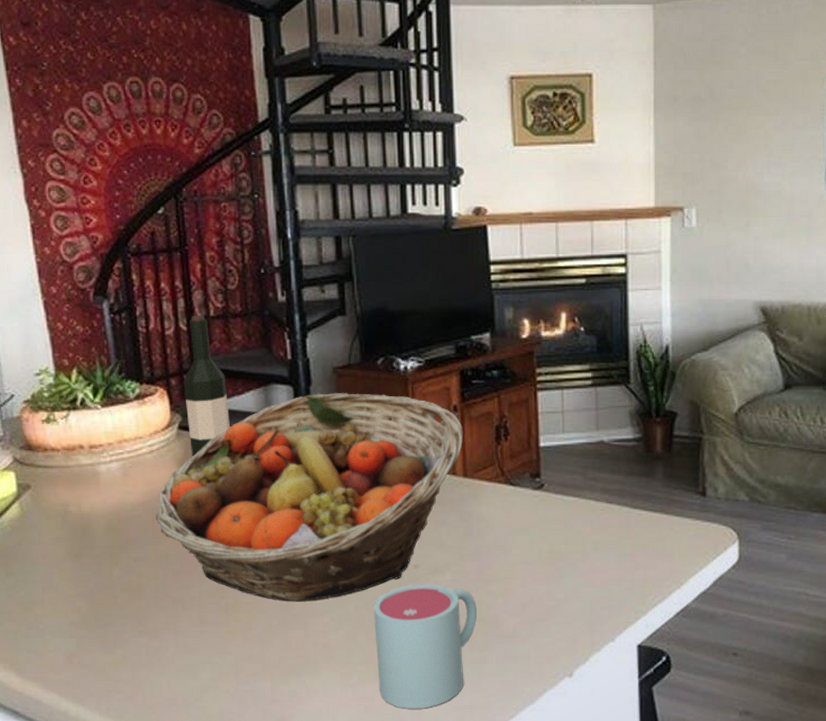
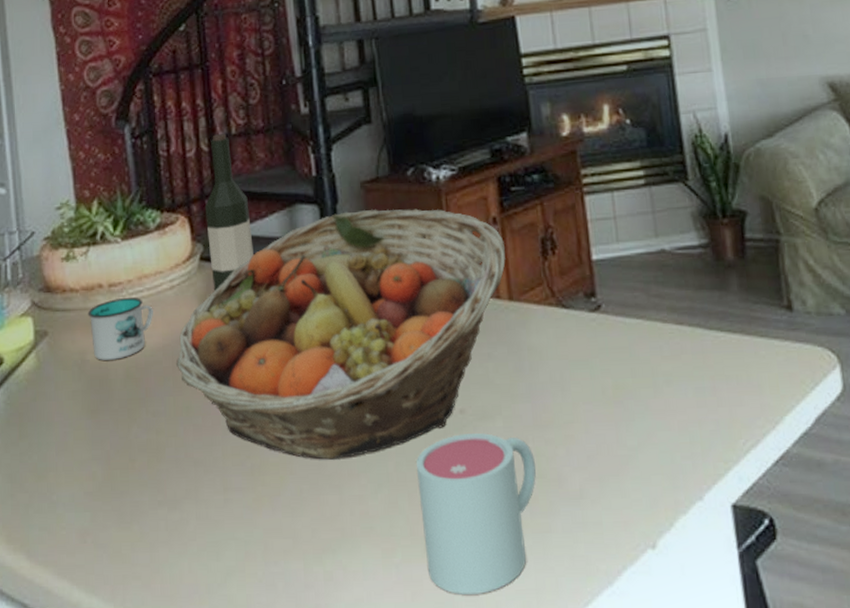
mug: none [69,458,134,513] -> present [88,297,153,361]

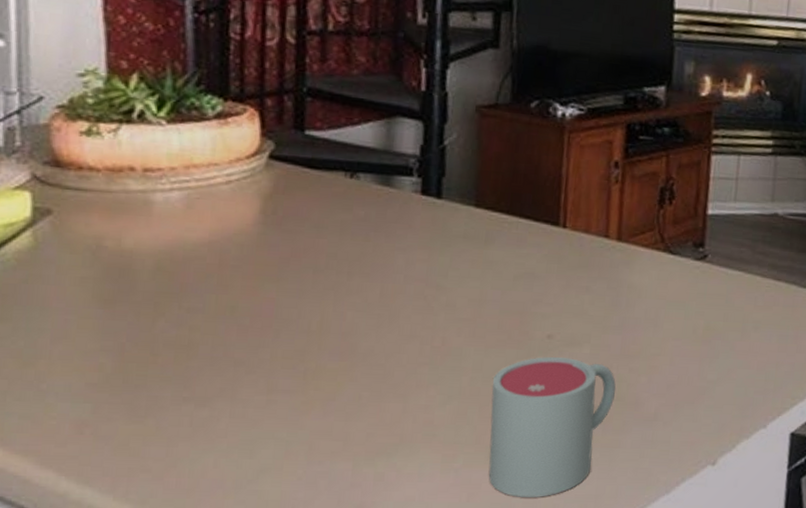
mug: present [88,297,153,361] -> none [111,185,201,251]
fruit basket: present [176,209,506,460] -> none [224,133,623,371]
wine bottle: present [204,134,254,291] -> none [282,27,339,193]

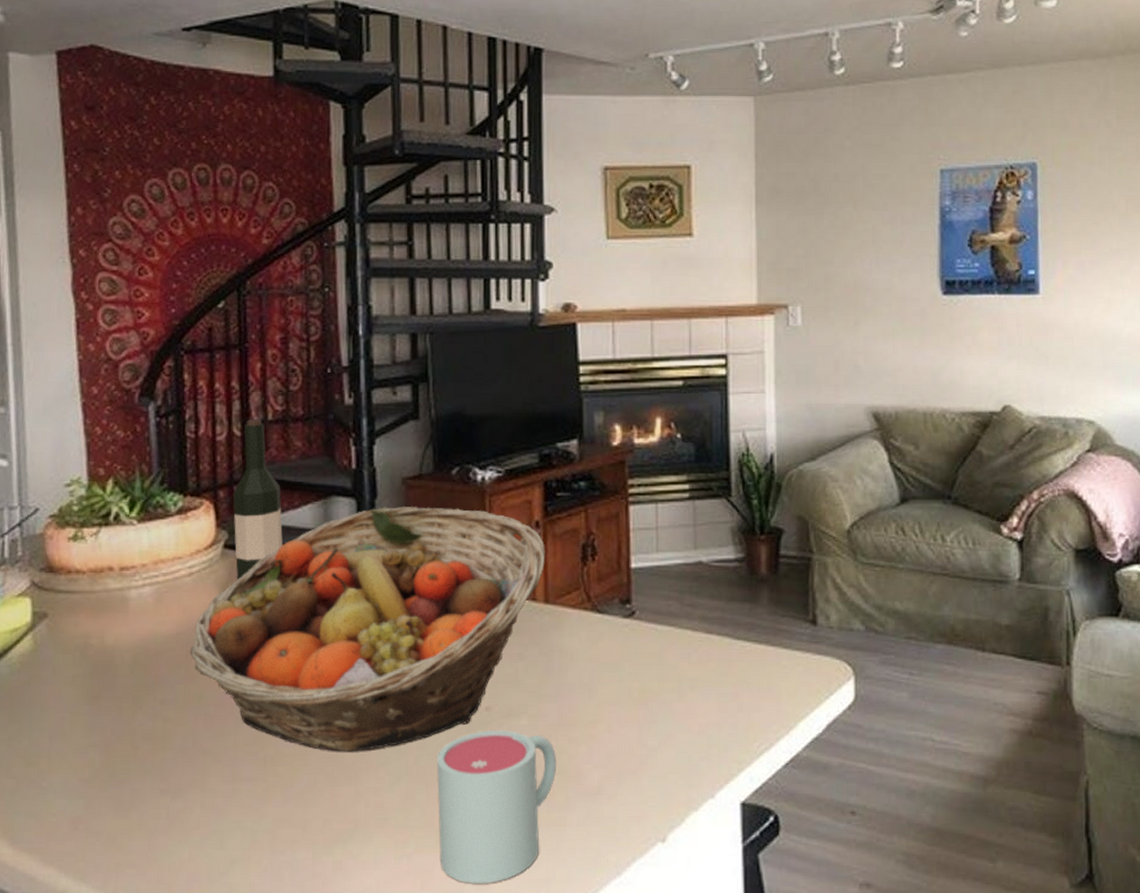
fruit basket: none [224,133,623,371] -> present [190,507,546,752]
wine bottle: none [282,27,339,193] -> present [232,419,283,580]

